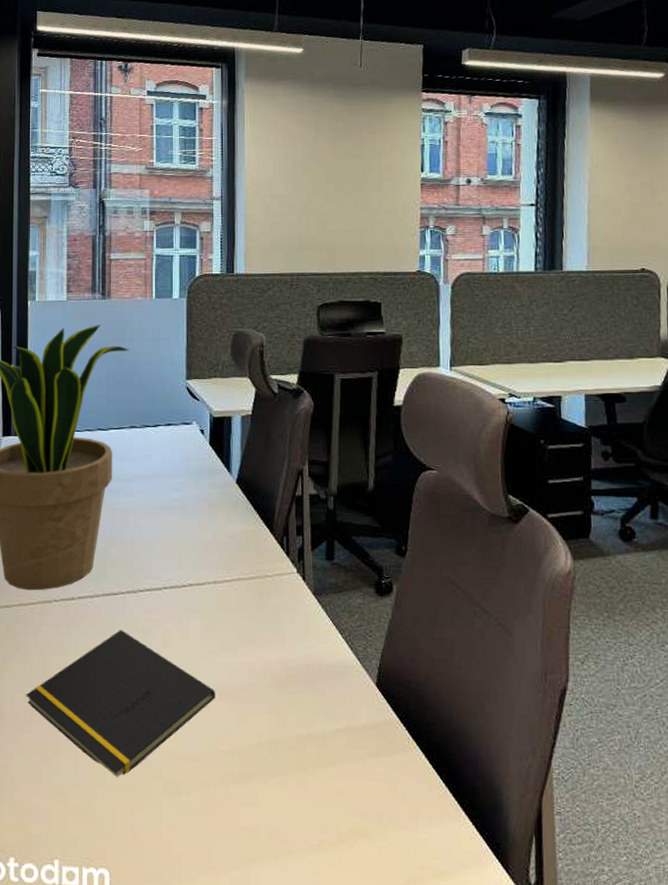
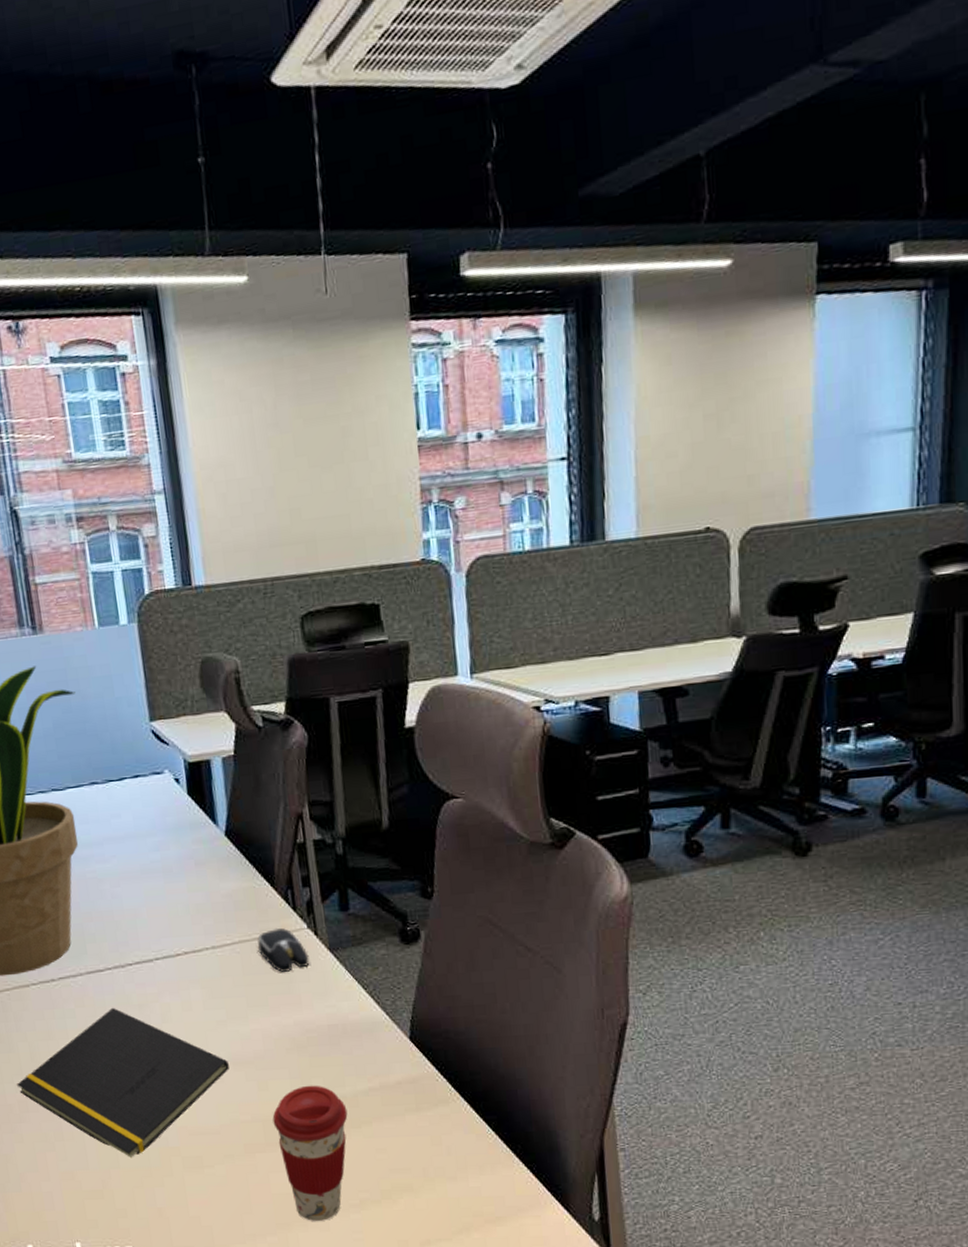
coffee cup: none [248,721,315,860] -> present [272,1085,348,1221]
computer mouse: none [252,569,296,612] -> present [256,927,310,973]

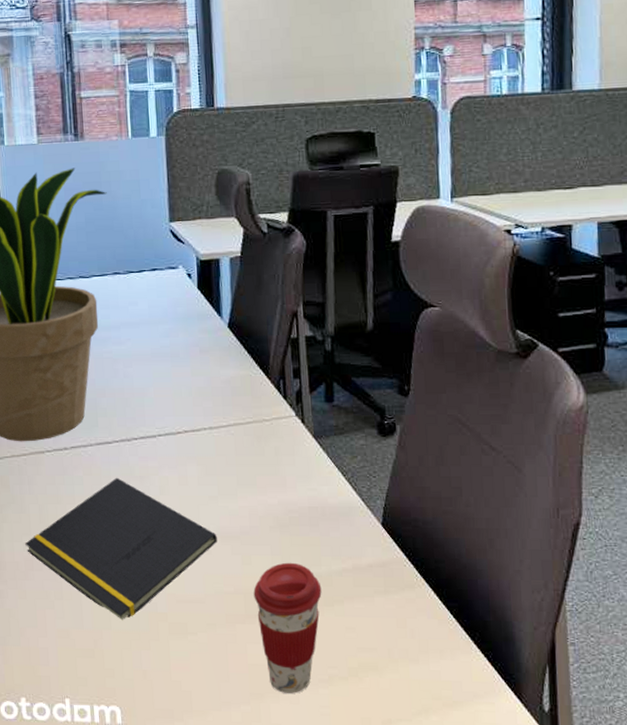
computer mouse: present [256,927,310,973] -> none [249,413,296,456]

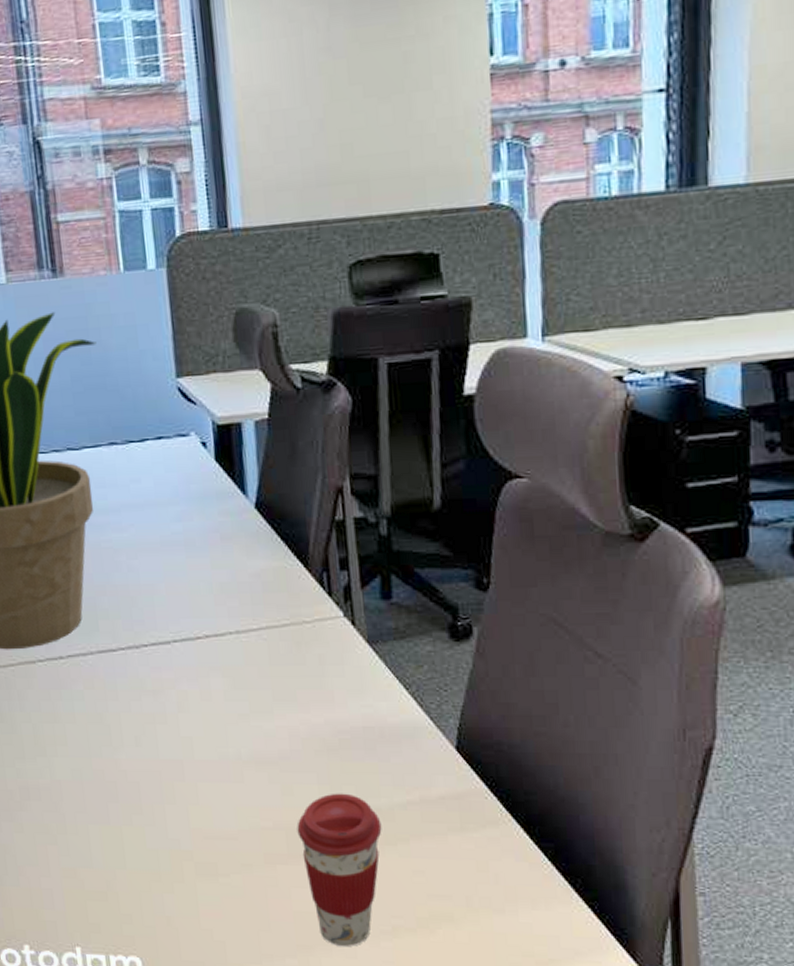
notepad: present [25,477,217,620] -> none [19,691,251,858]

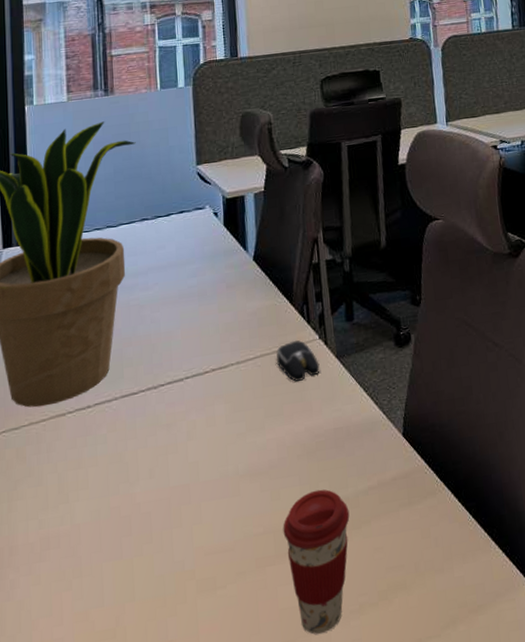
computer mouse: none [286,614,345,666] -> present [275,340,320,383]

